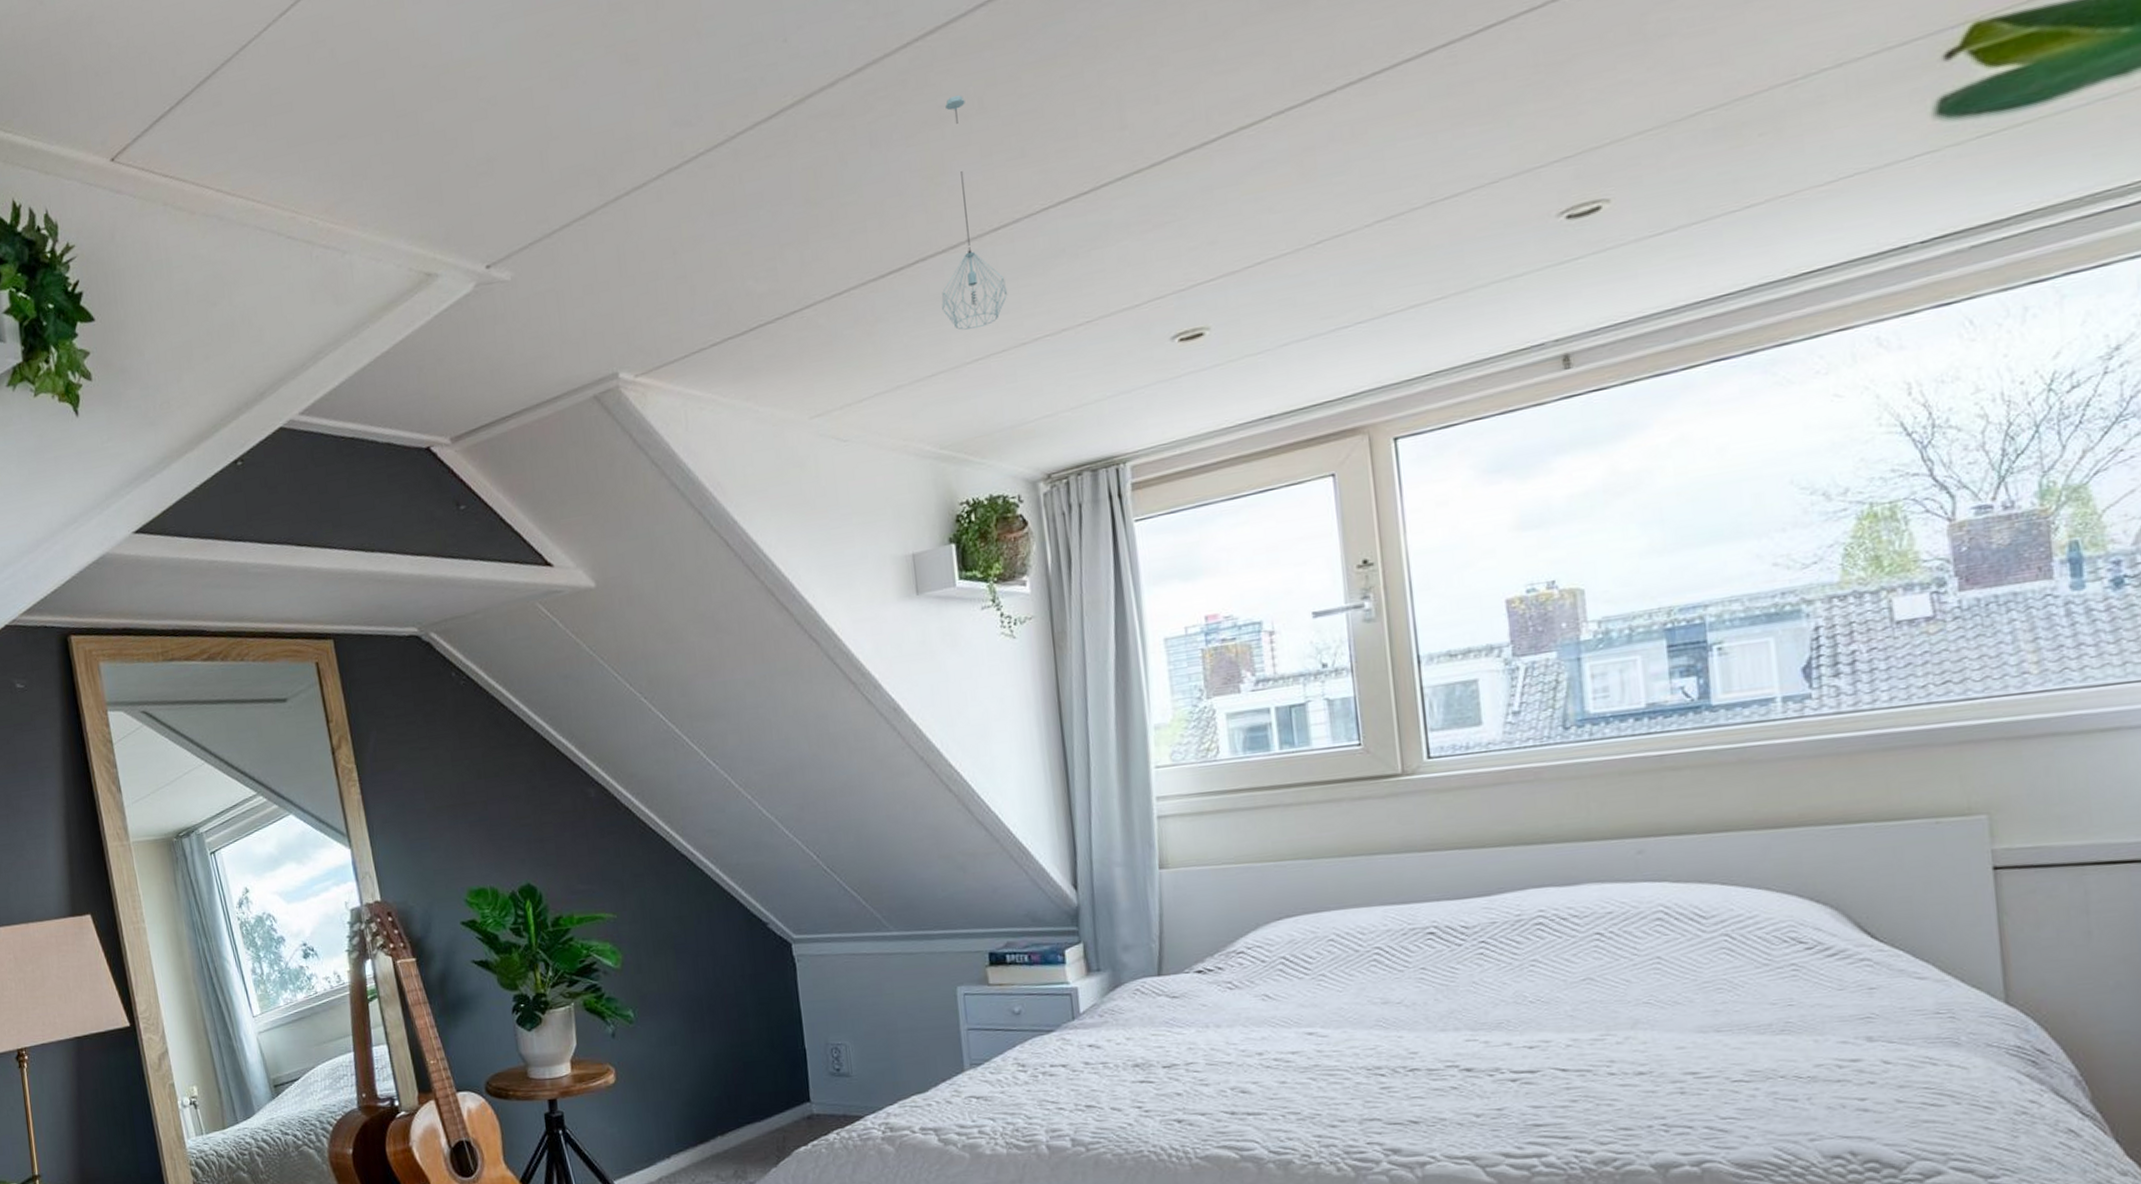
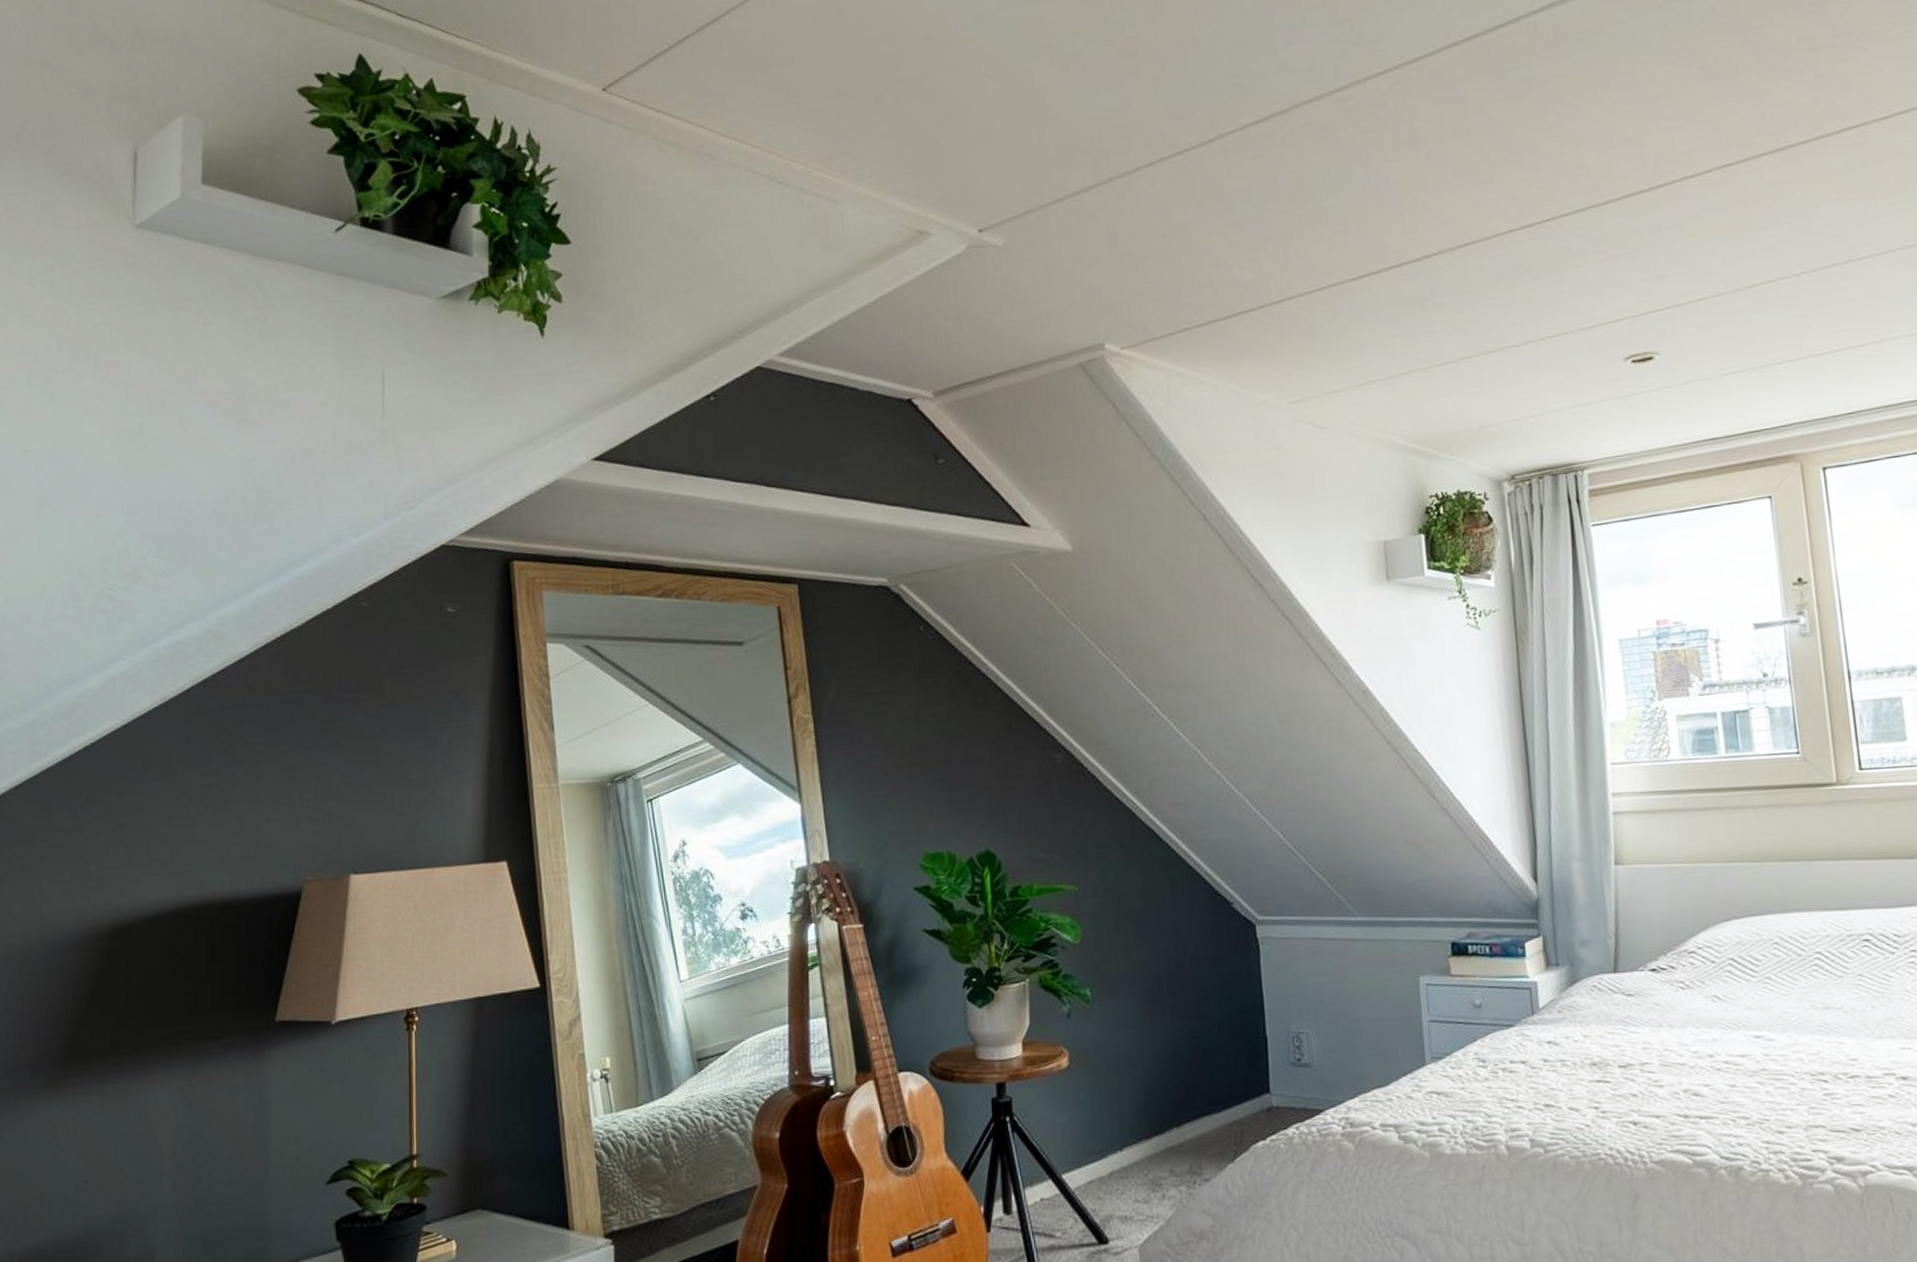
pendant light: present [941,95,1008,330] -> none [1415,121,1477,334]

